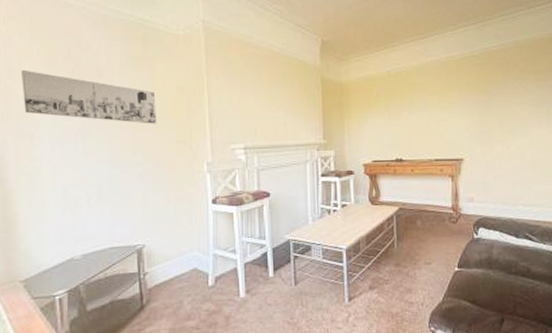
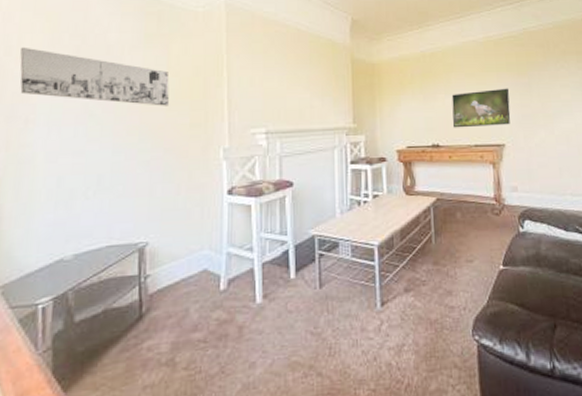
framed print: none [415,106,470,144] -> present [451,88,511,128]

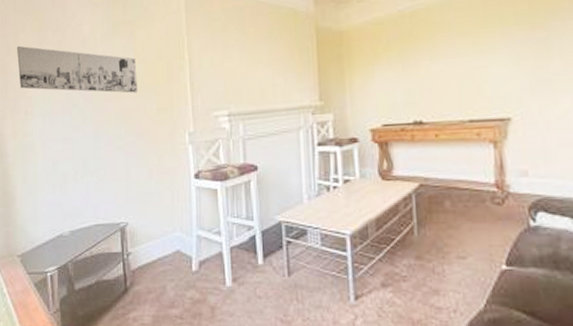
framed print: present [451,88,511,128] -> none [438,46,520,101]

